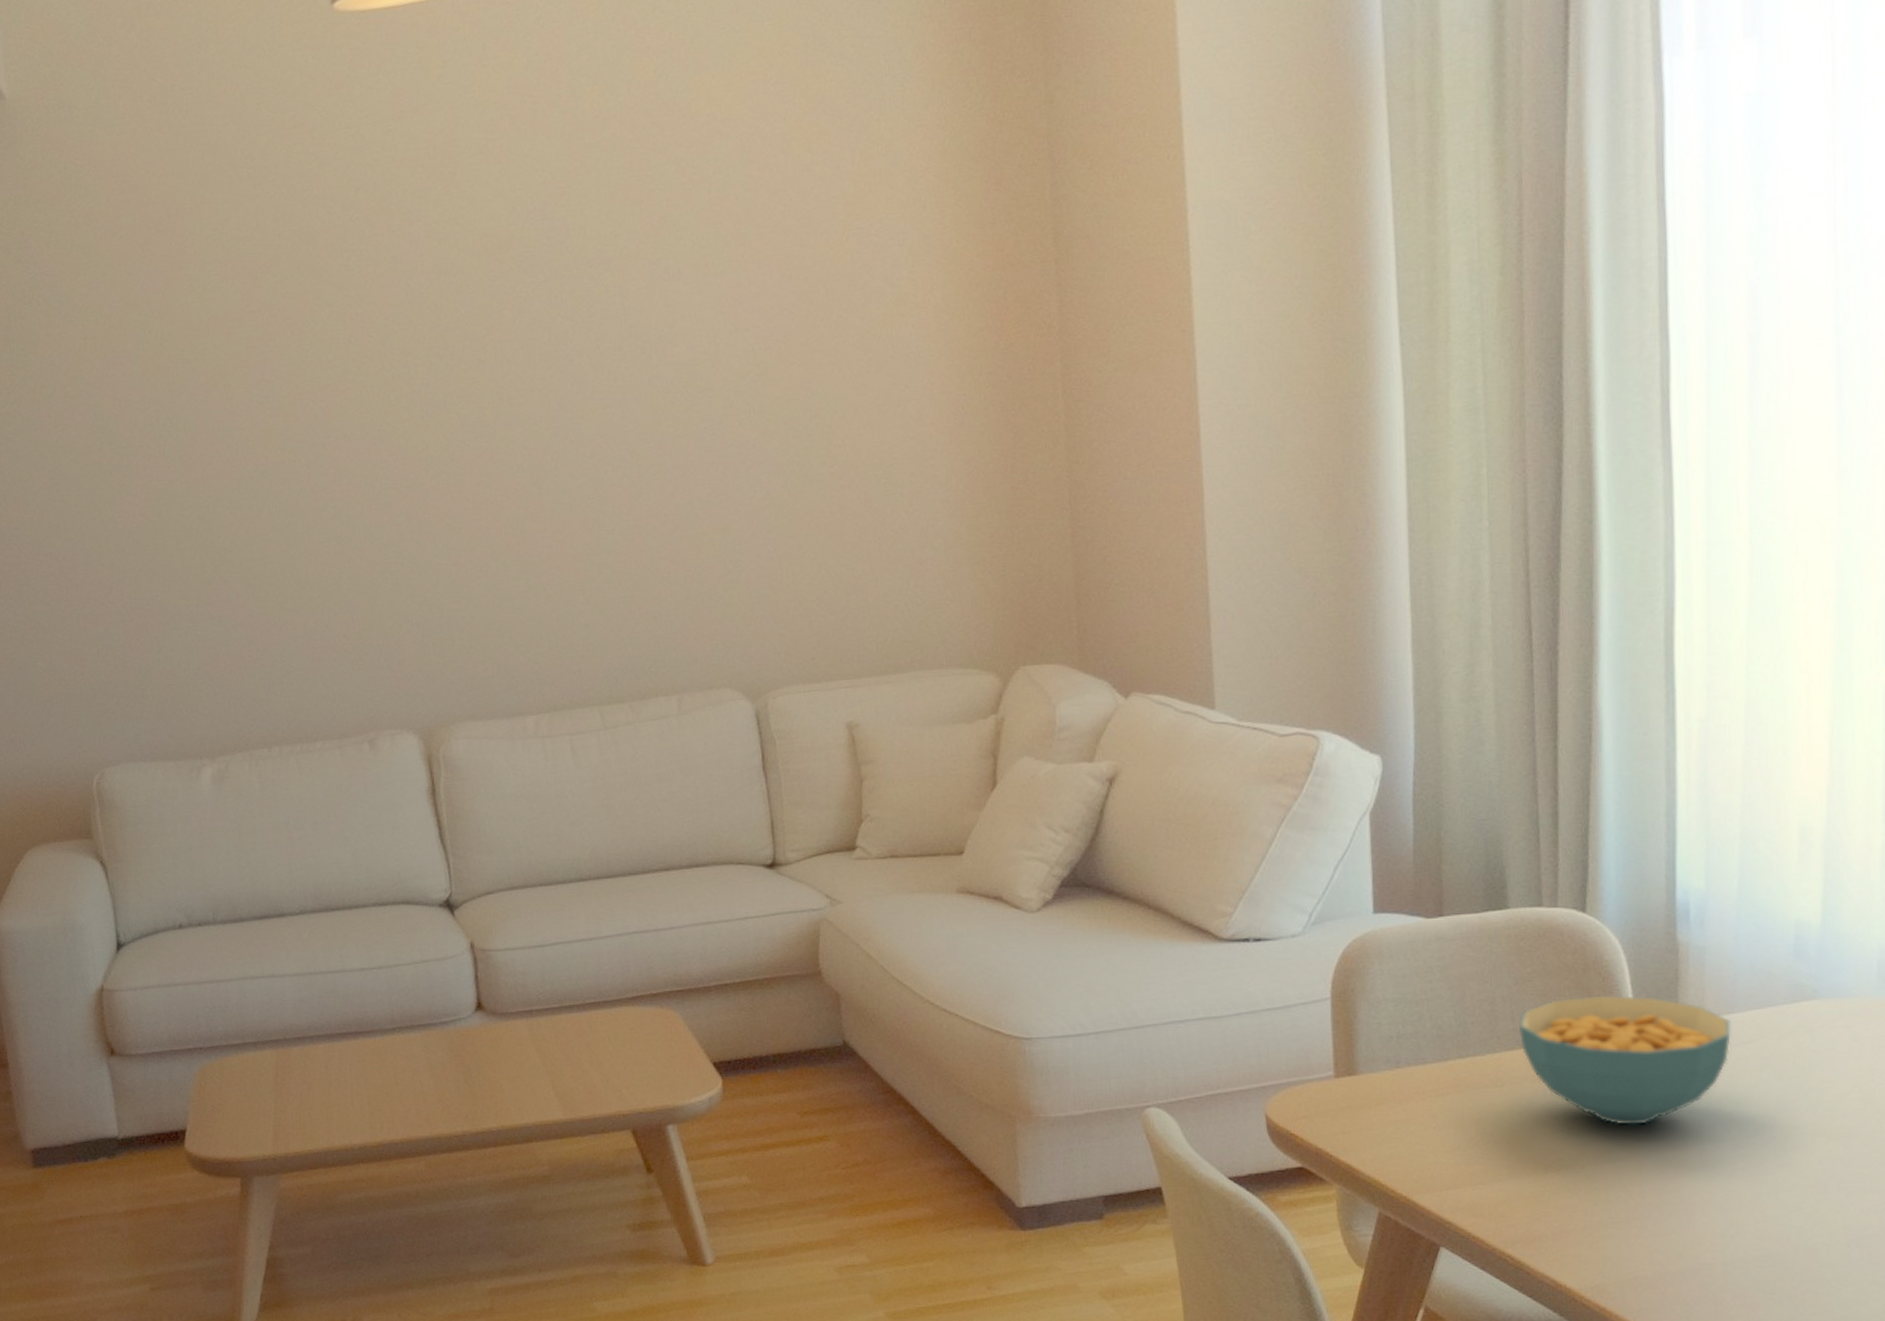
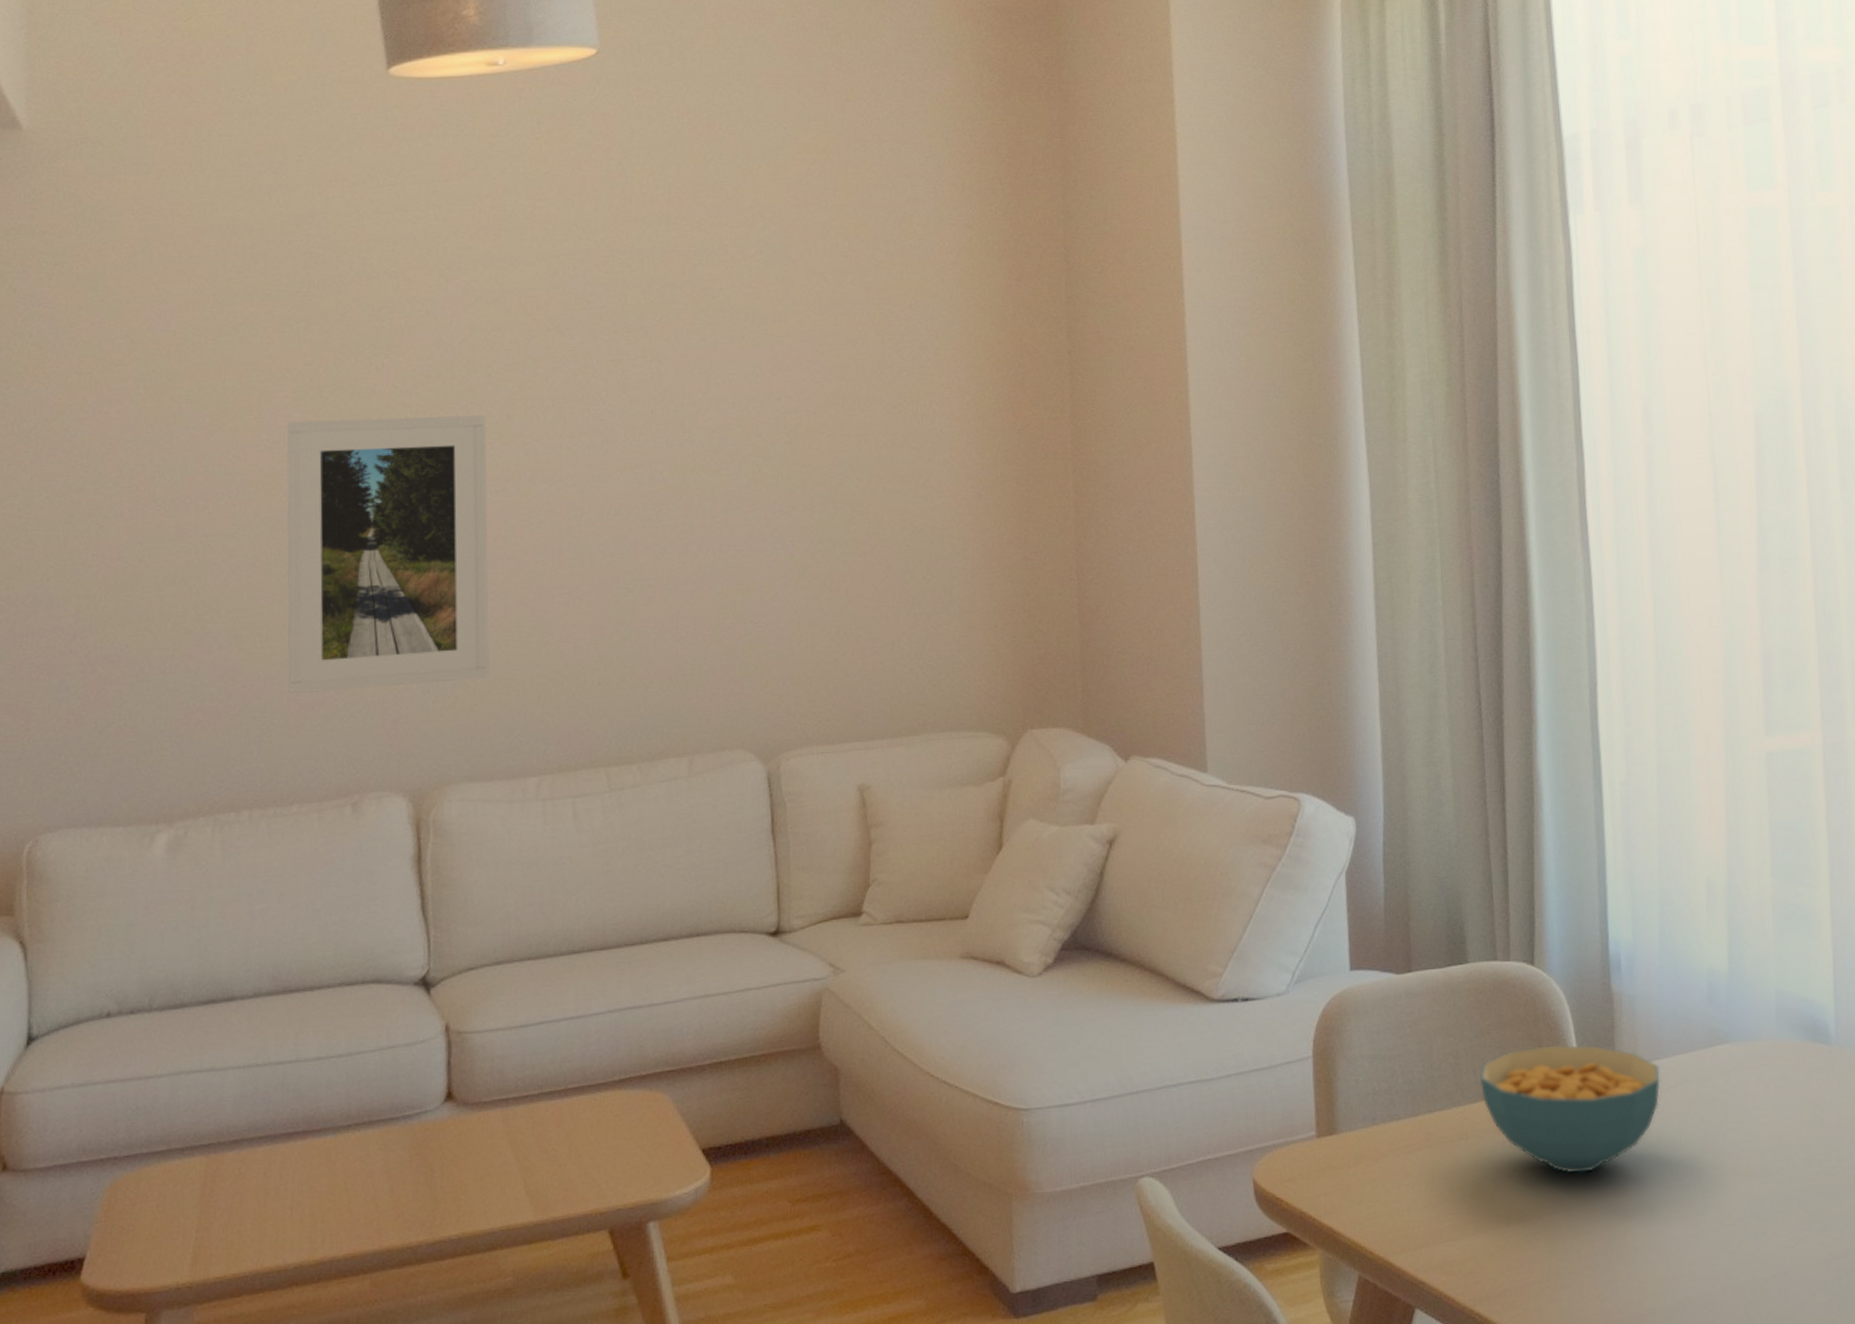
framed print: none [274,361,482,638] -> present [286,415,489,693]

